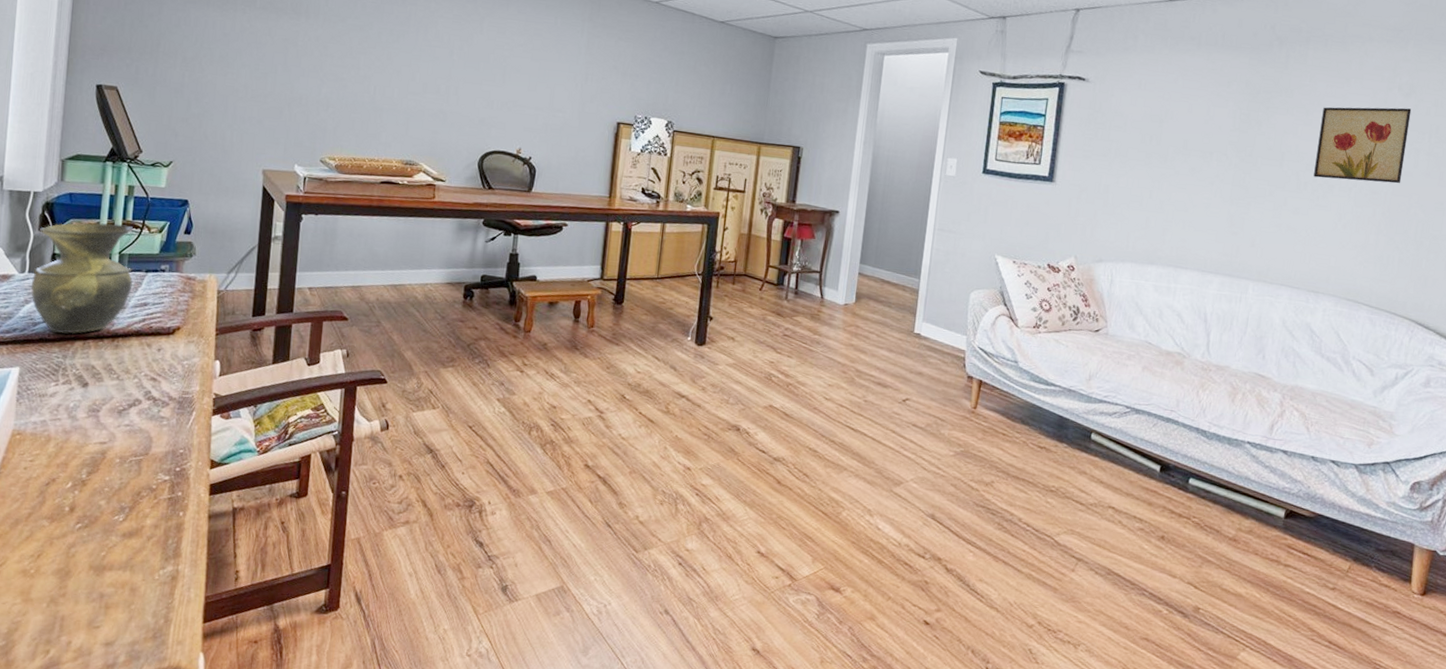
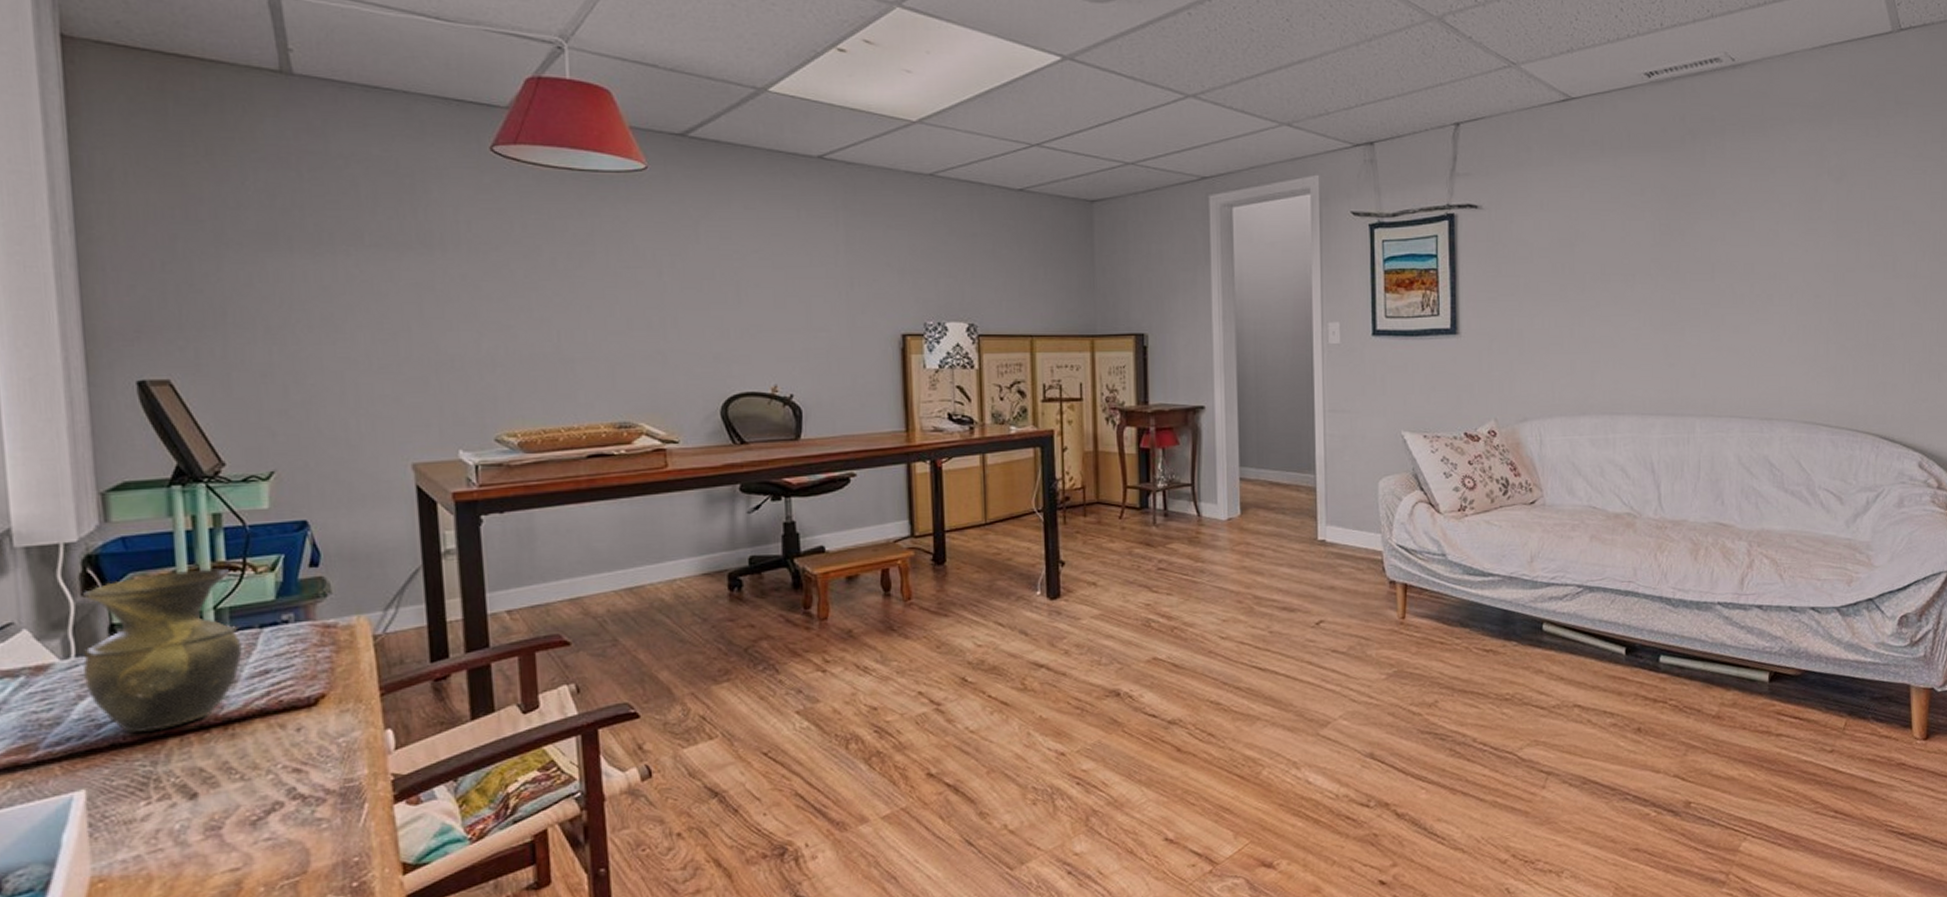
wall art: present [1313,107,1412,184] -> none [1750,195,1845,287]

